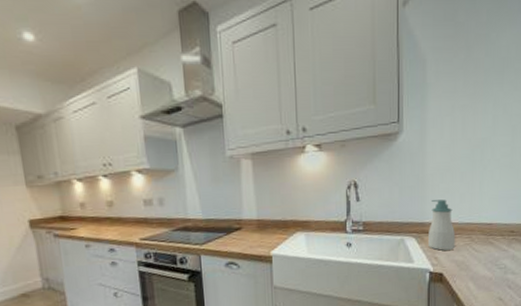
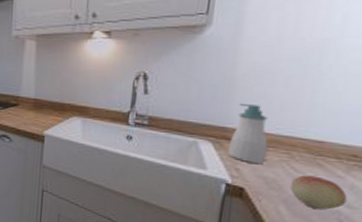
fruit: none [474,252,511,280] -> present [290,175,348,210]

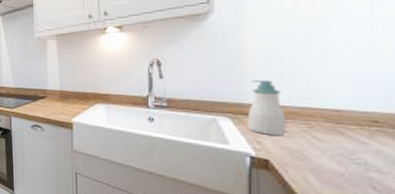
fruit: present [290,175,348,210] -> none [315,143,376,176]

